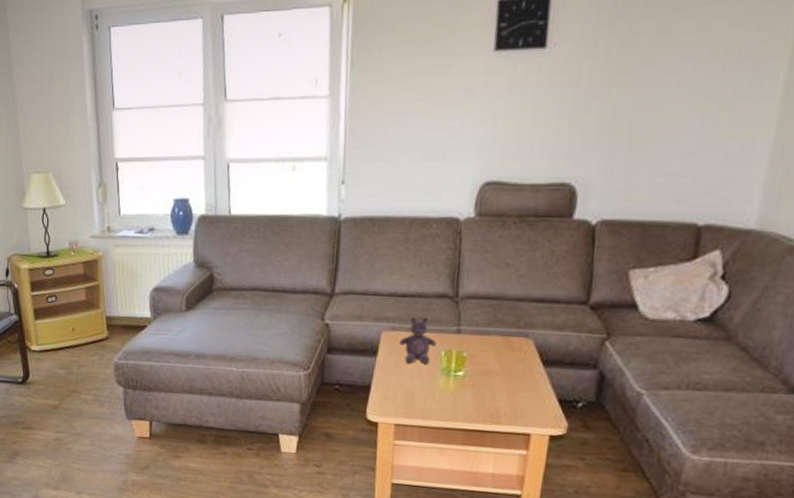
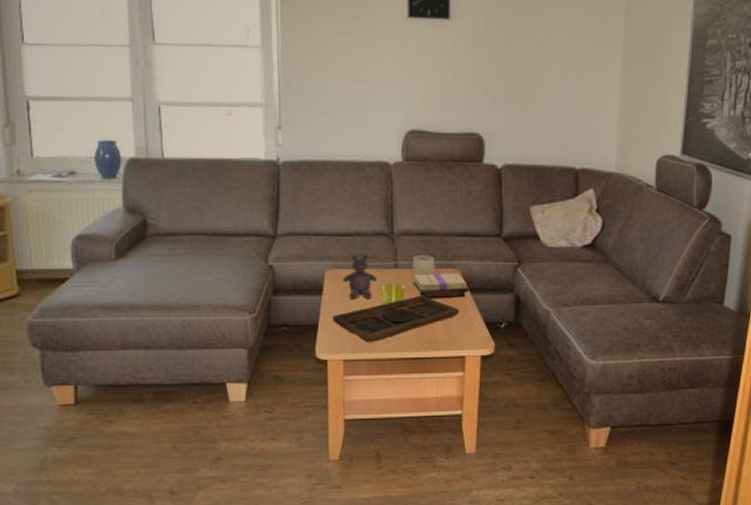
decorative tray: none [386,364,528,410] -> present [332,295,459,343]
books: none [474,341,542,370] -> present [411,273,469,299]
mug: none [475,320,504,351] -> present [411,255,435,283]

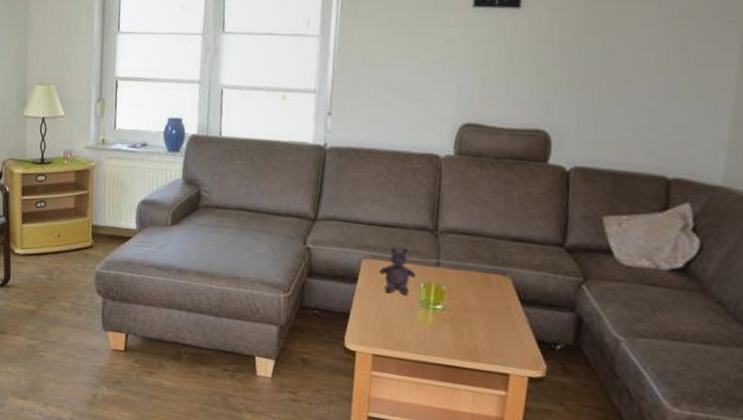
decorative tray: present [332,295,459,343] -> none [365,299,506,341]
mug: present [411,255,435,283] -> none [453,255,483,285]
books: present [411,273,469,299] -> none [453,276,520,309]

